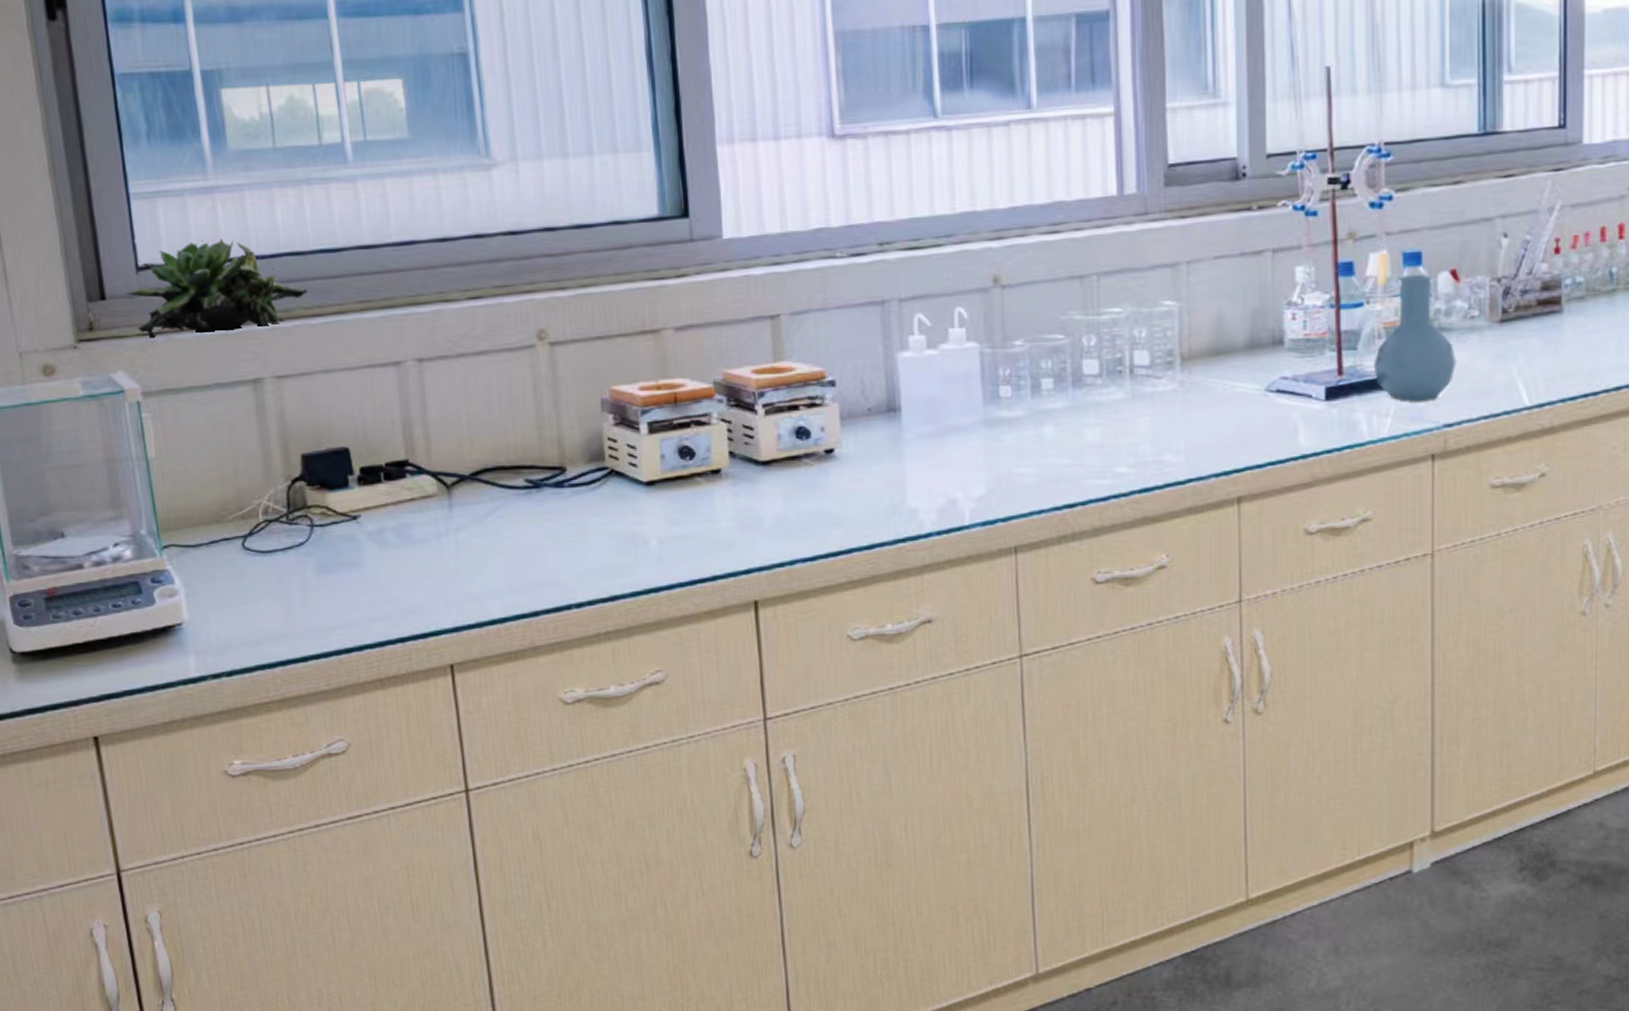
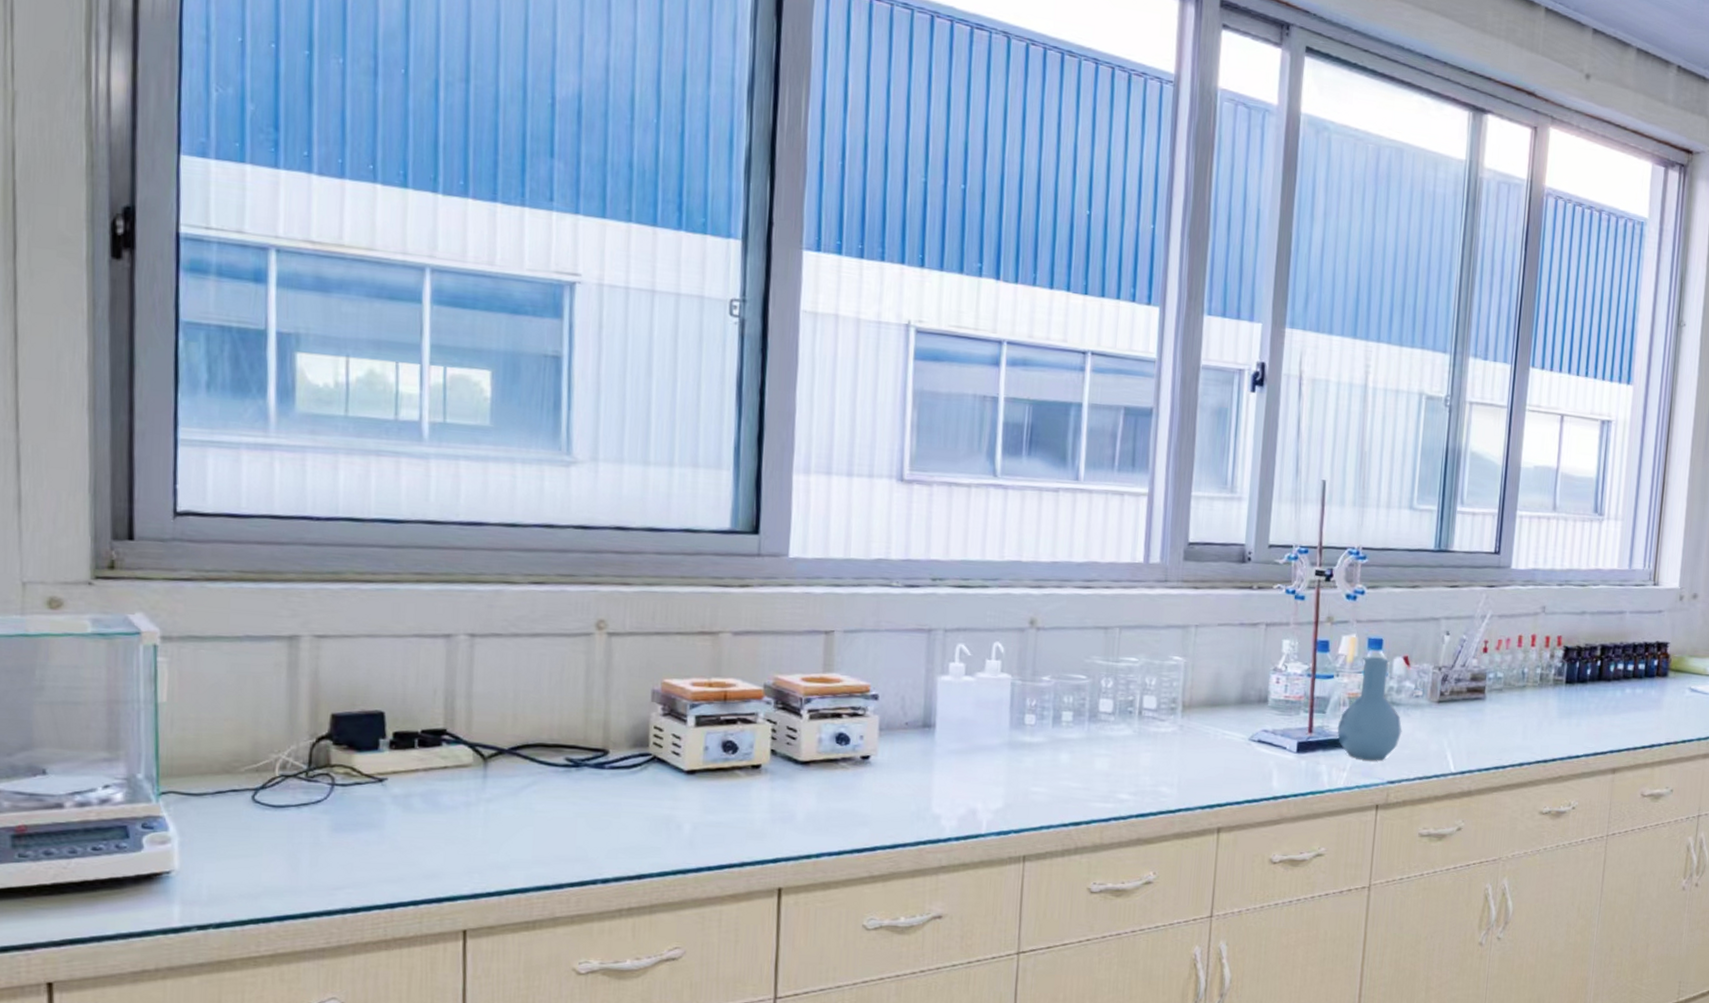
succulent plant: present [126,239,308,338] -> none [159,494,362,587]

